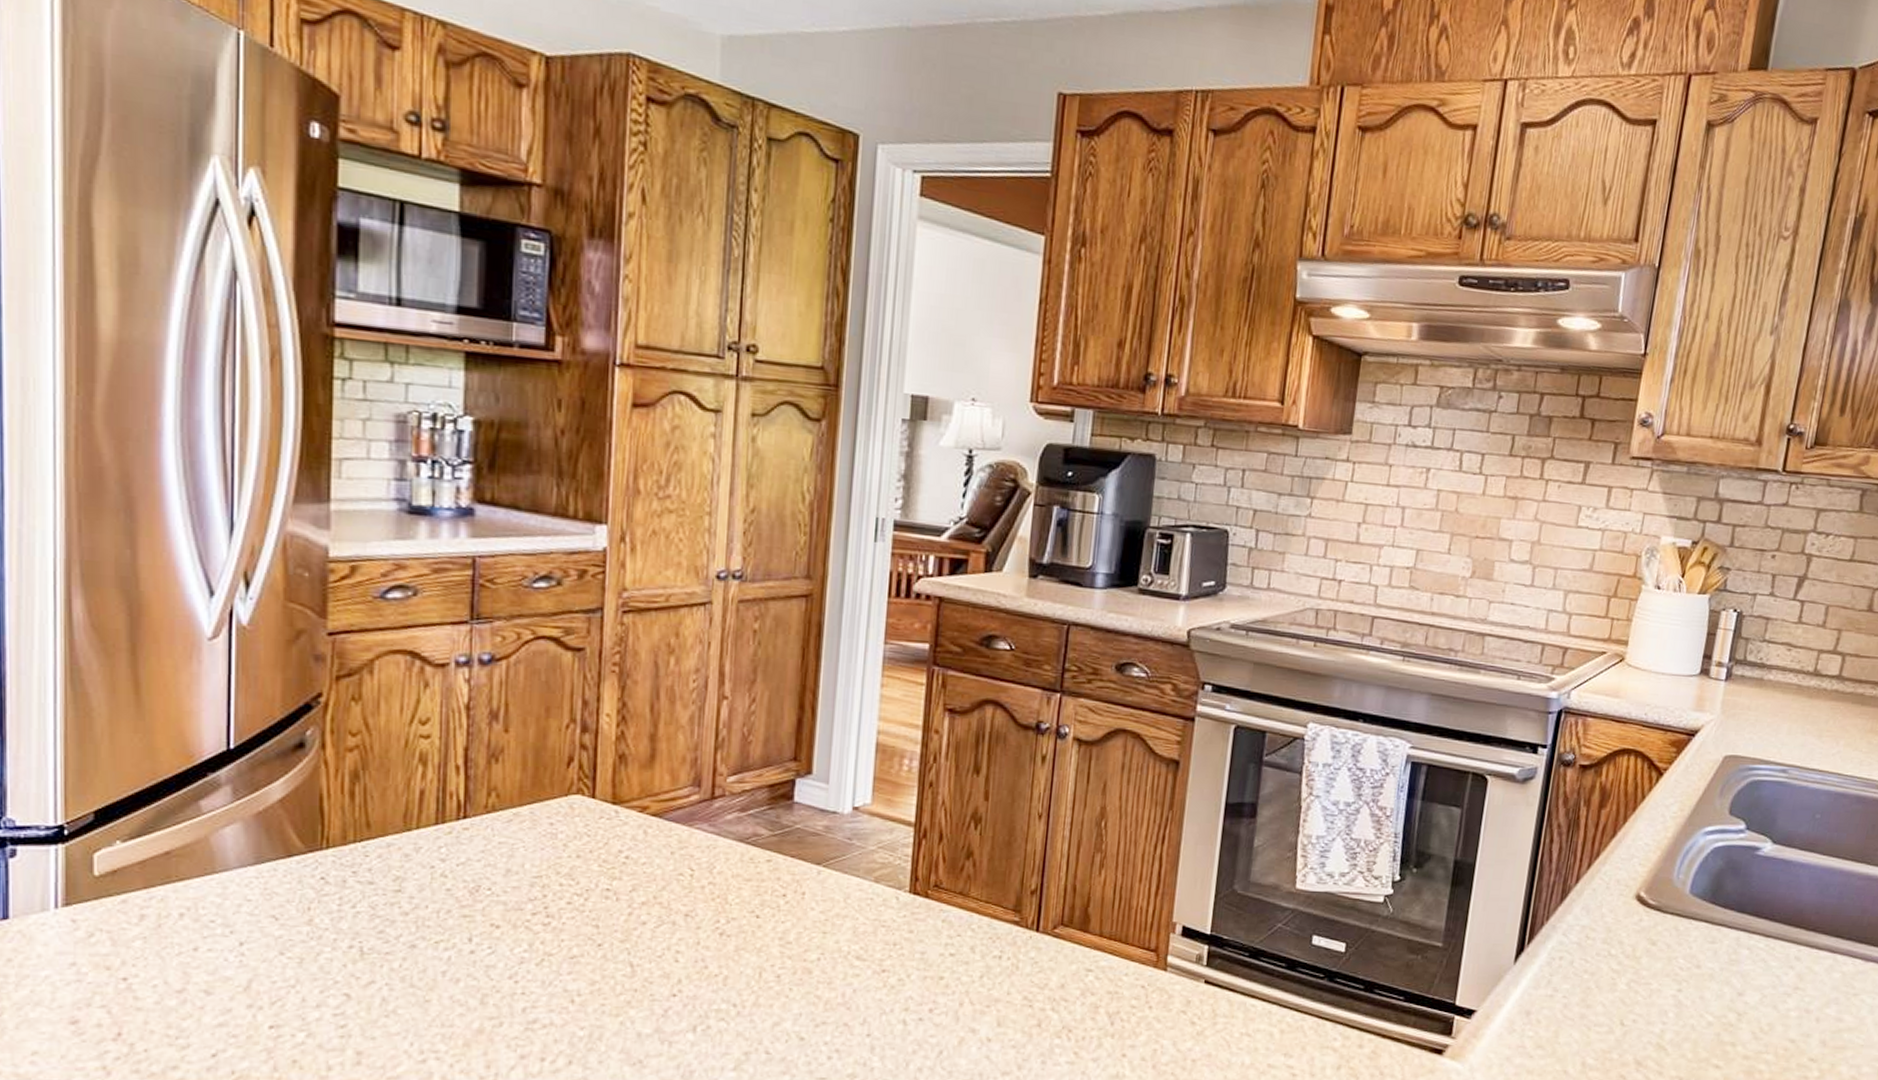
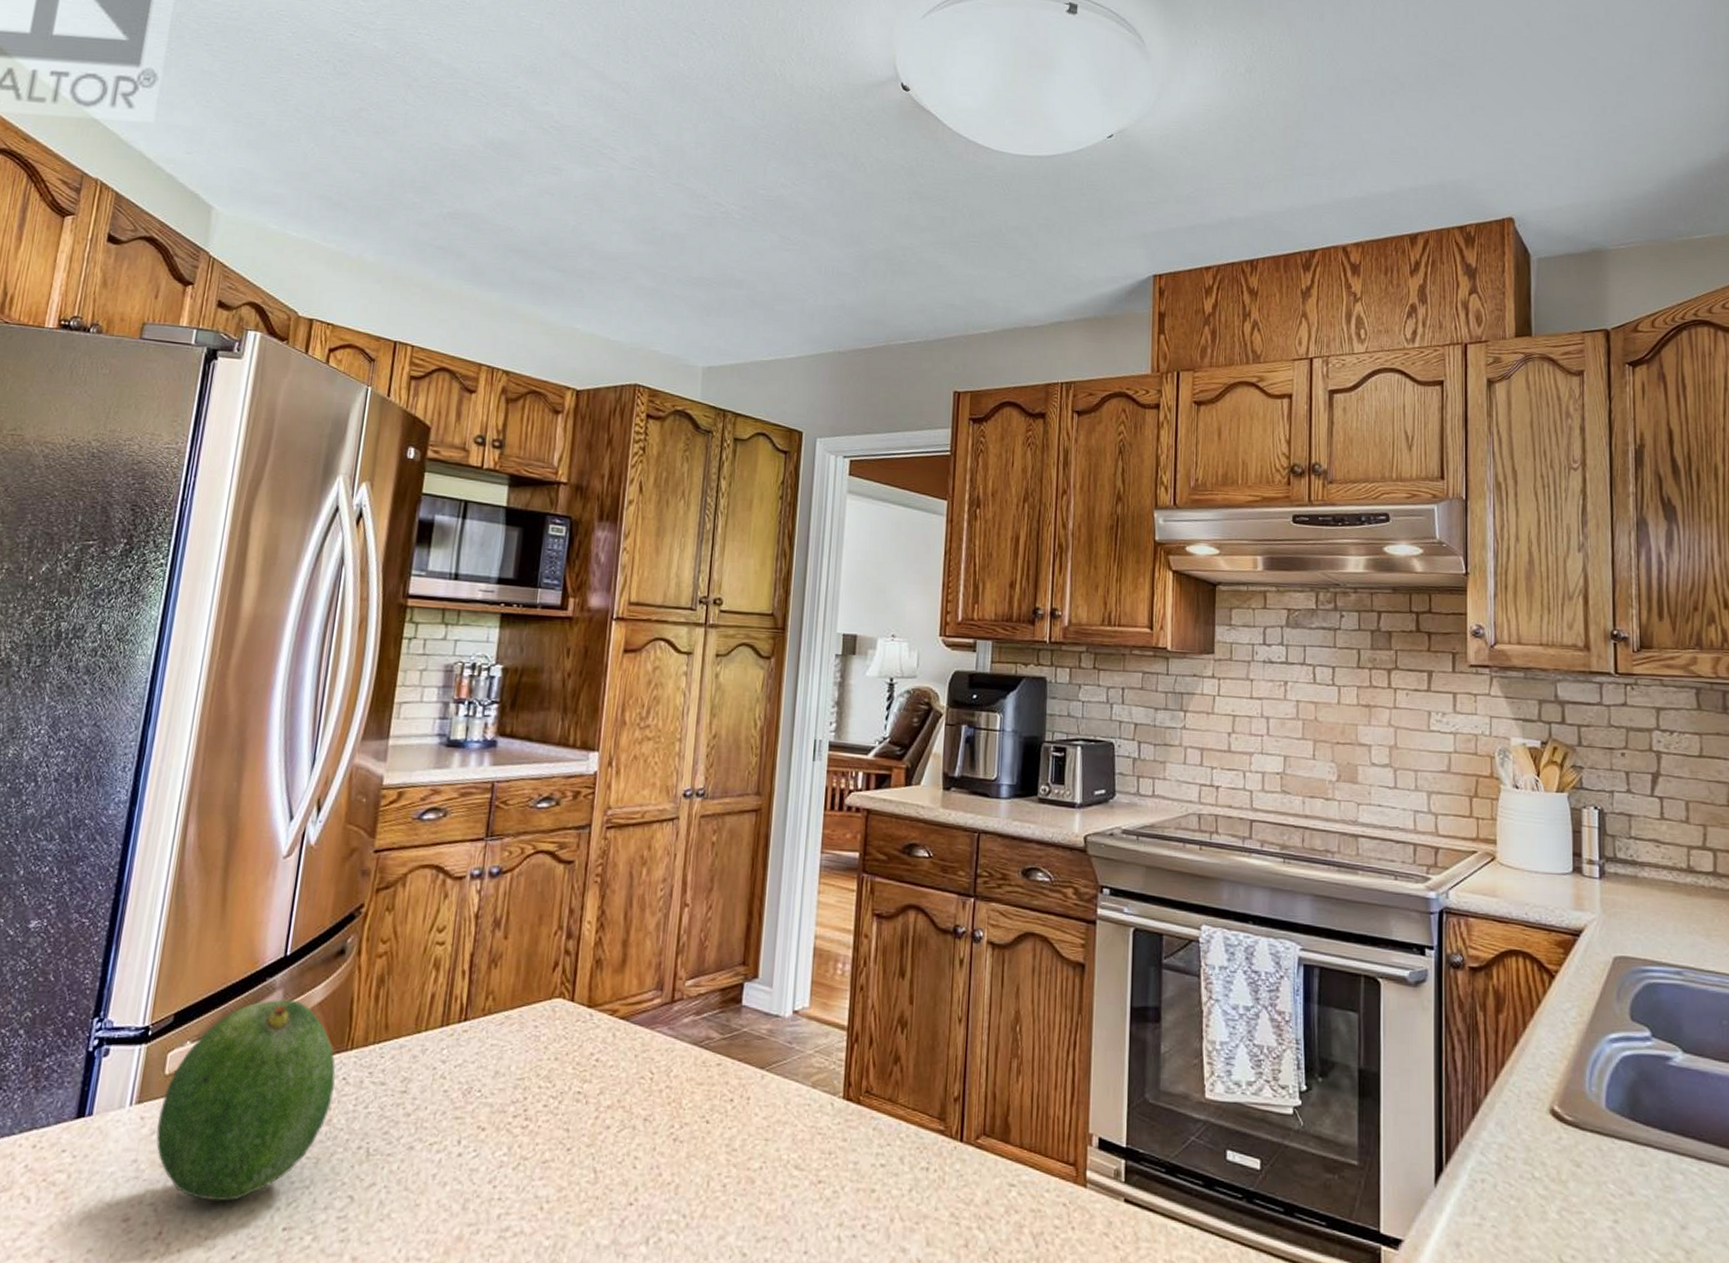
fruit: none [93,795,311,1003] -> present [156,999,336,1202]

